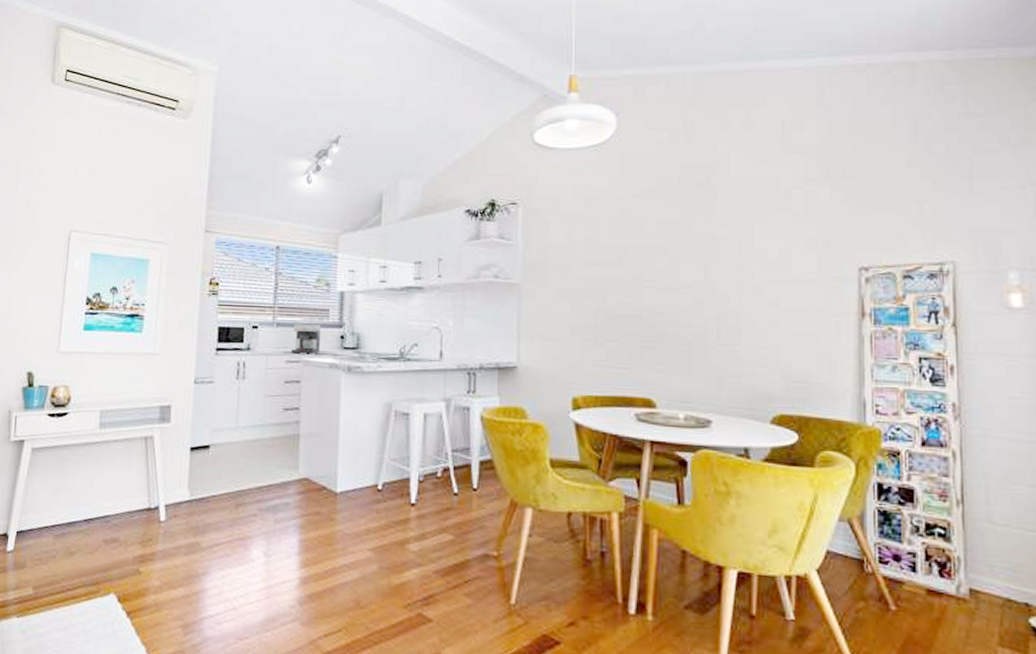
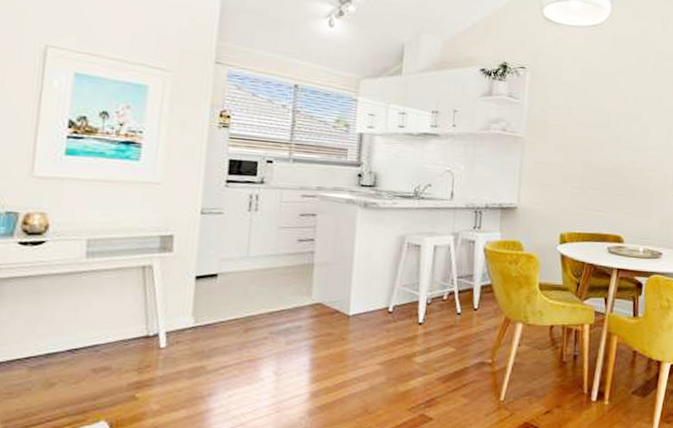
coffee maker: present [290,324,321,355] -> none [307,161,339,190]

